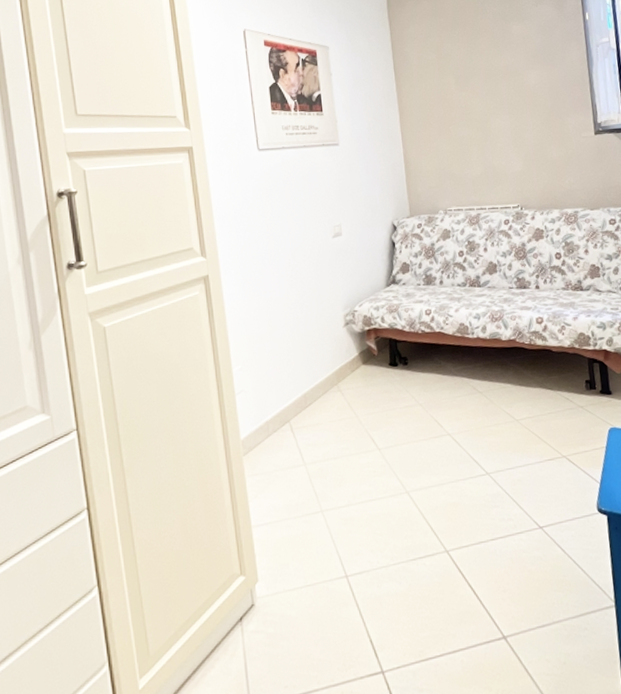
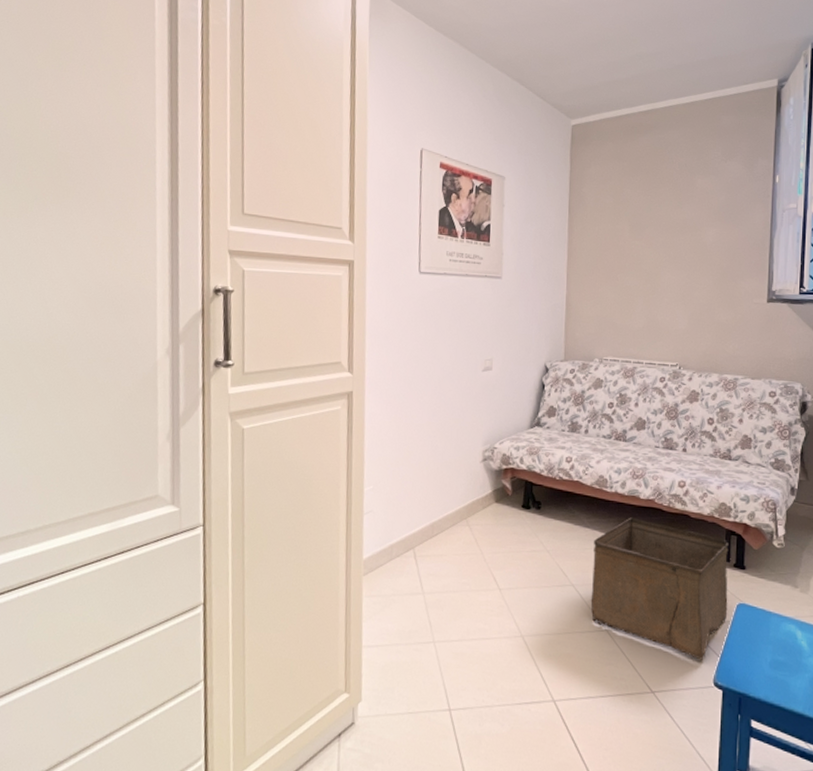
storage bin: none [463,359,601,490] -> present [590,517,729,662]

